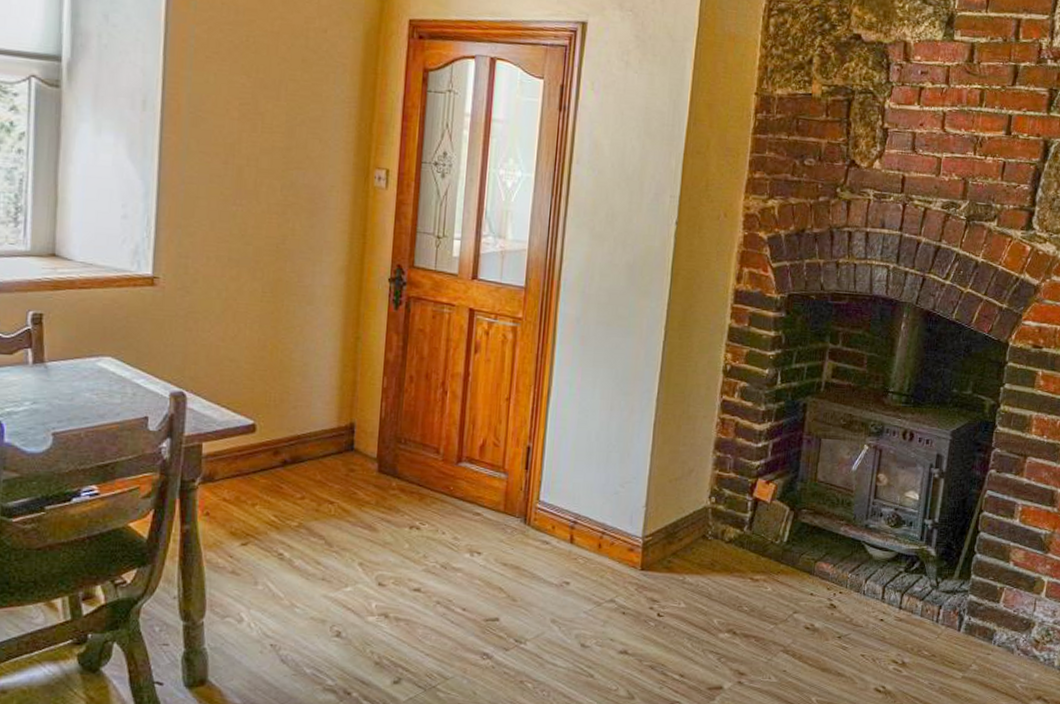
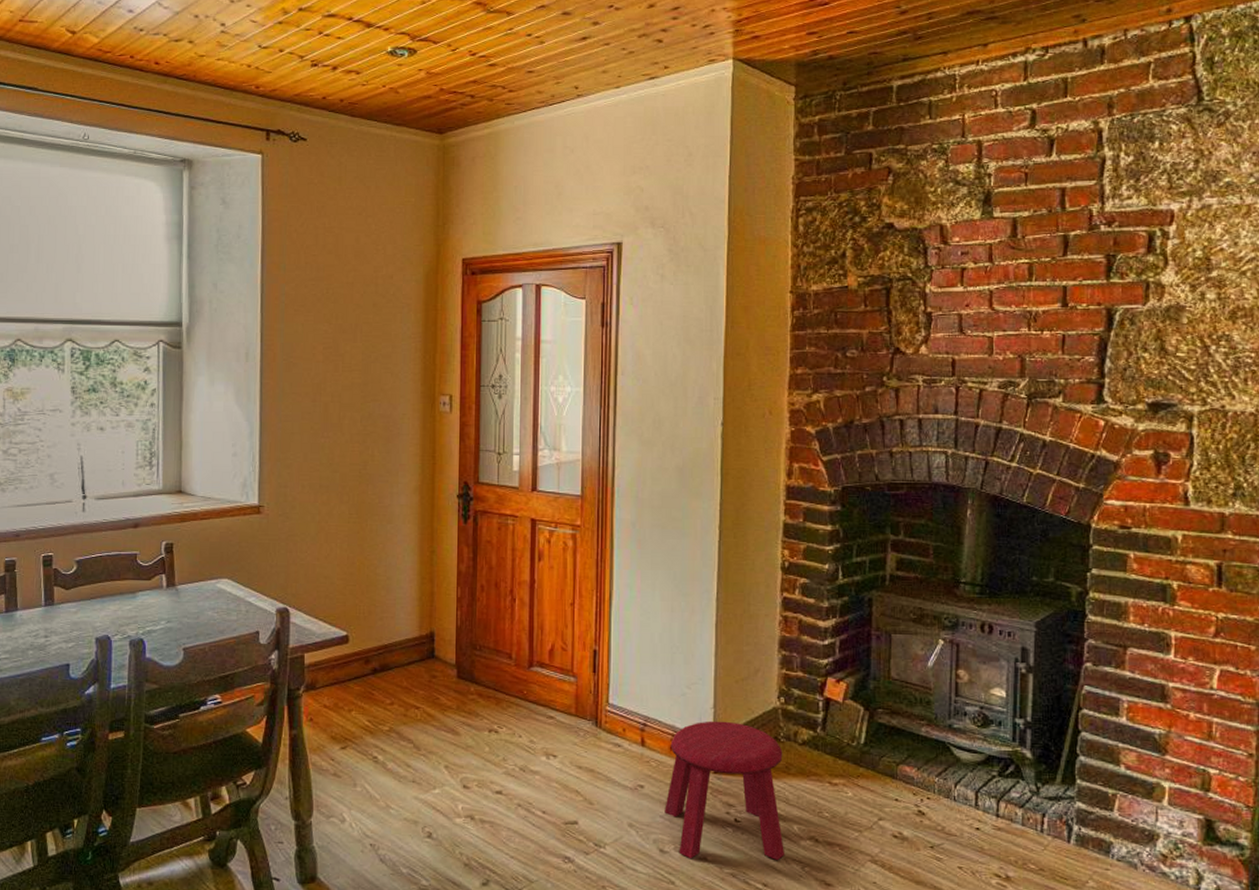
stool: none [589,519,710,652] -> present [665,721,784,860]

